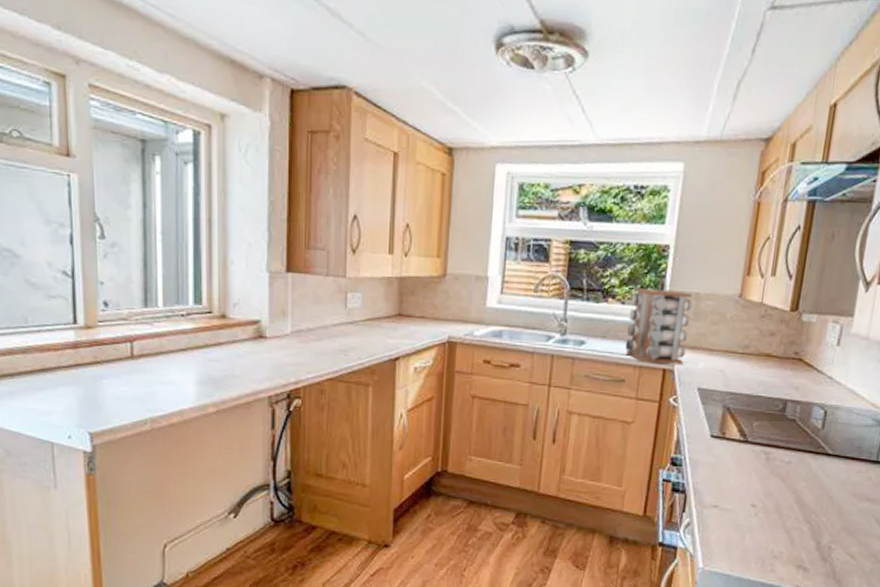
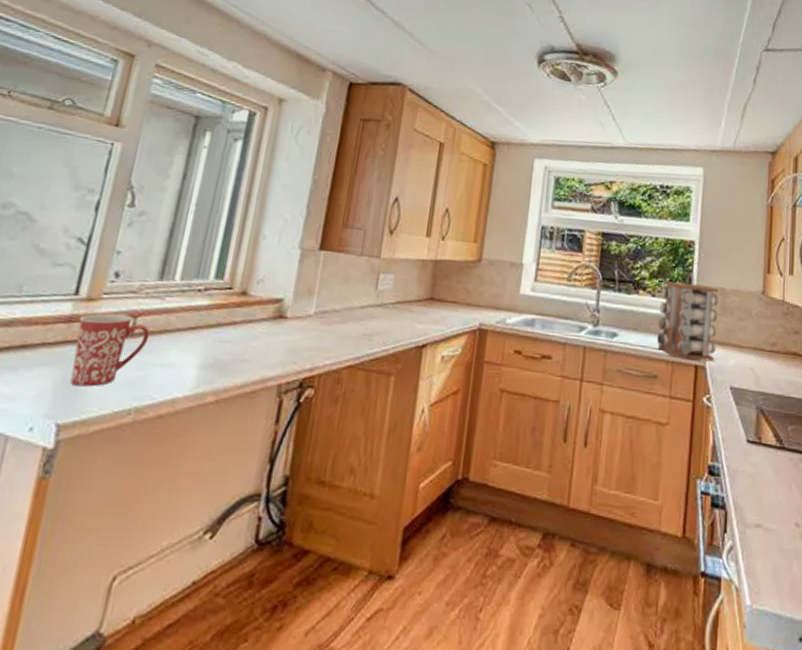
mug: none [83,339,148,402] -> present [70,313,150,387]

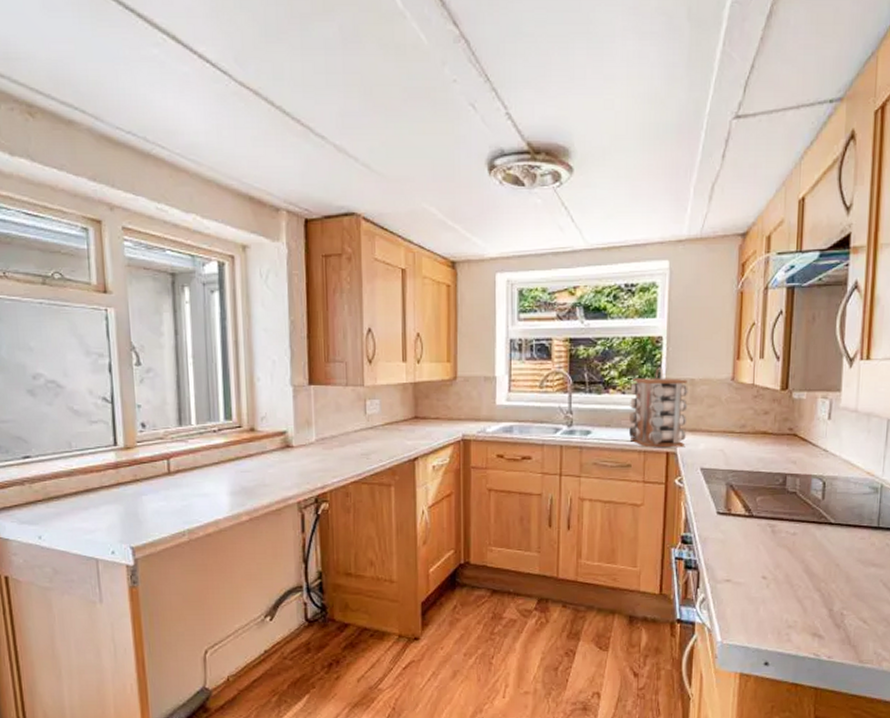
mug: present [70,313,150,387] -> none [123,458,184,517]

